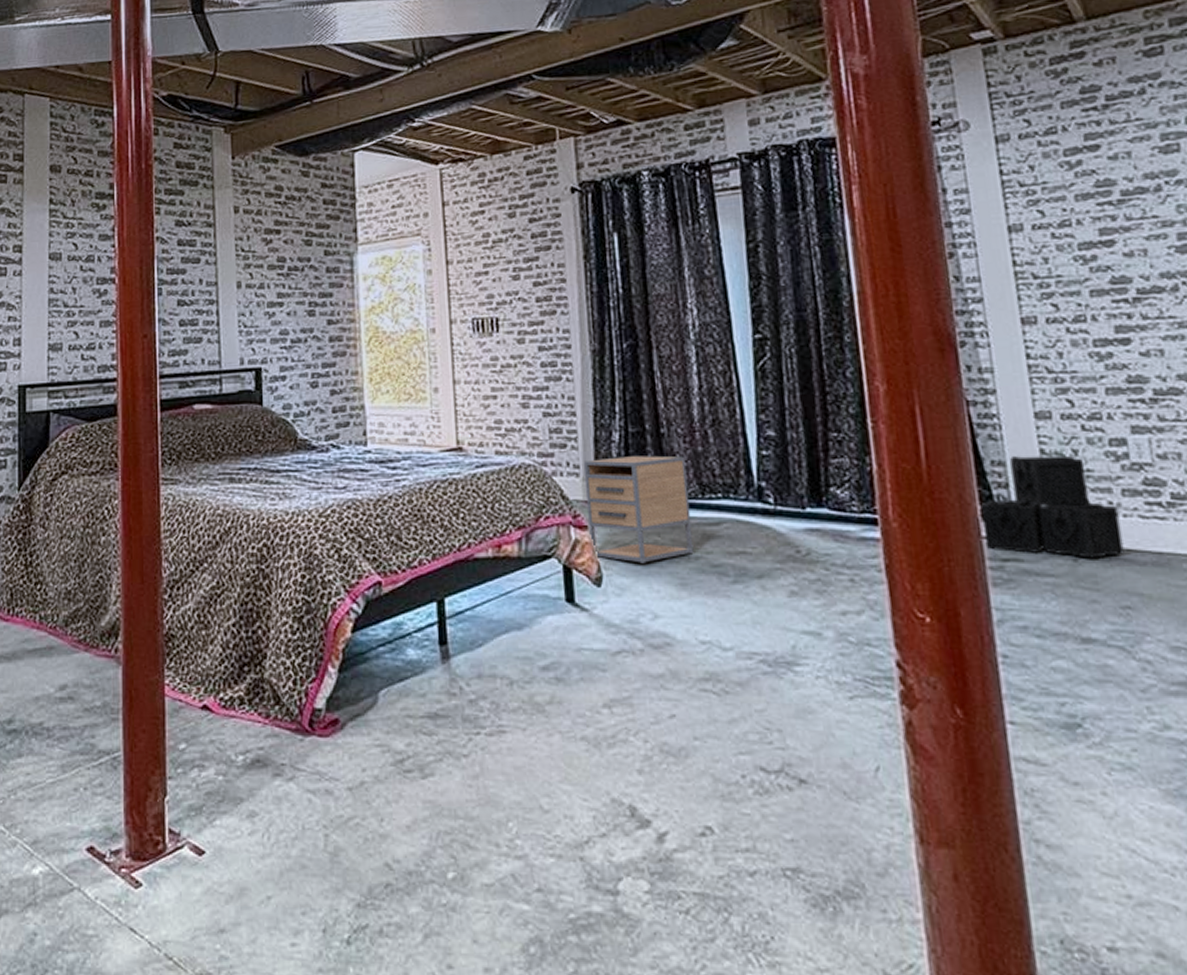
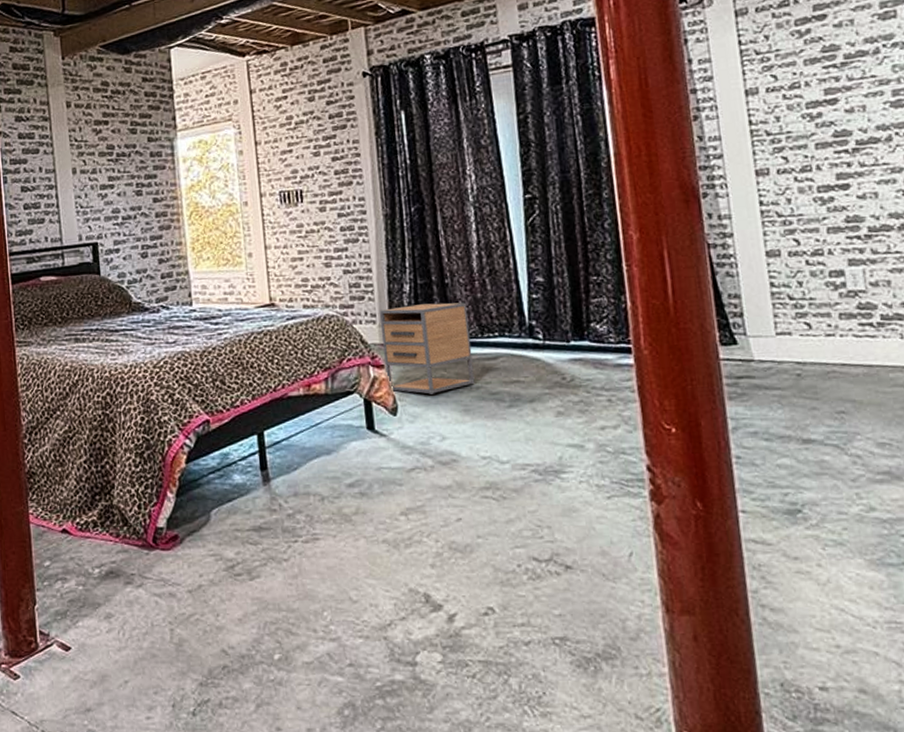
storage crate: present [980,455,1125,559] -> none [719,286,840,373]

